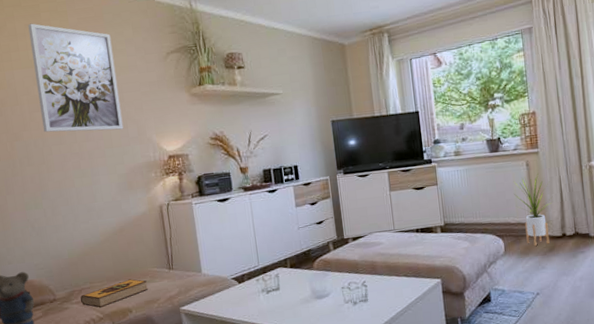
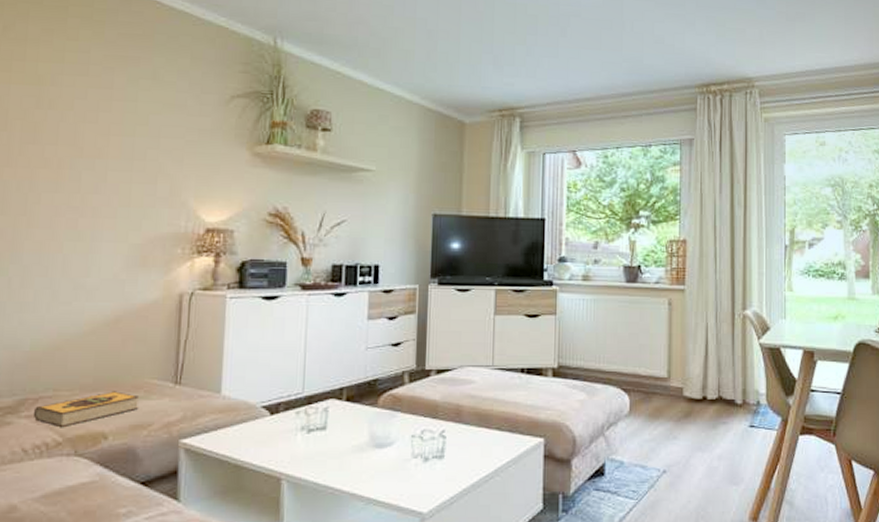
wall art: present [28,23,124,133] -> none [35,28,159,185]
house plant: present [514,173,551,246] -> none [650,315,693,408]

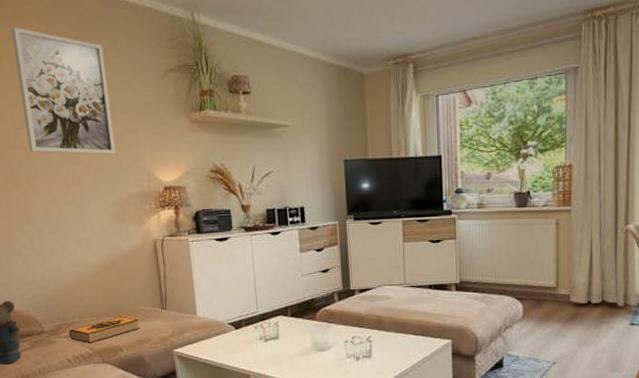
wall art: none [35,28,159,185] -> present [11,27,116,155]

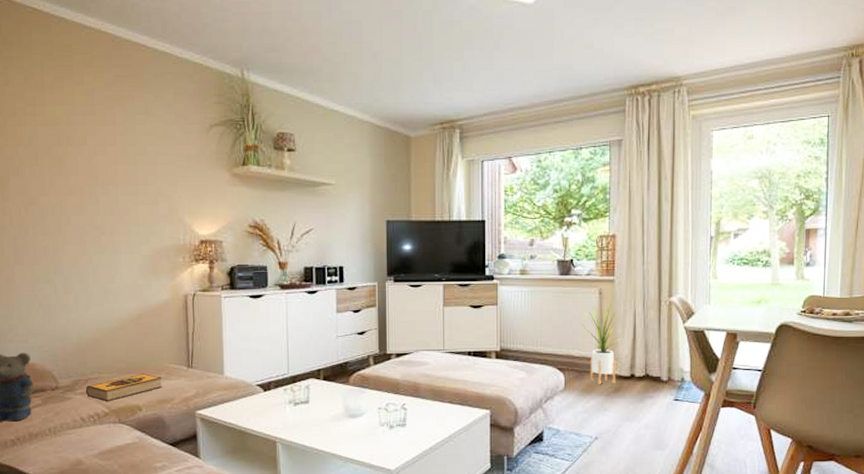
wall art: present [11,27,116,155] -> none [58,75,153,205]
house plant: none [539,233,579,312] -> present [582,303,622,384]

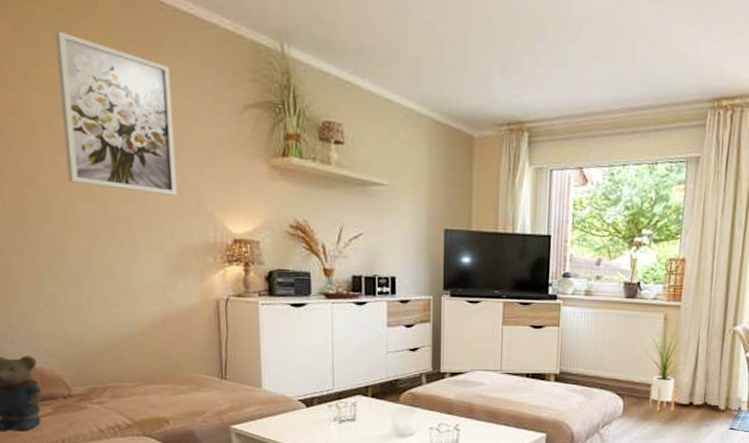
wall art: none [58,75,153,205] -> present [55,31,178,196]
hardback book: present [85,373,163,401] -> none [103,383,193,412]

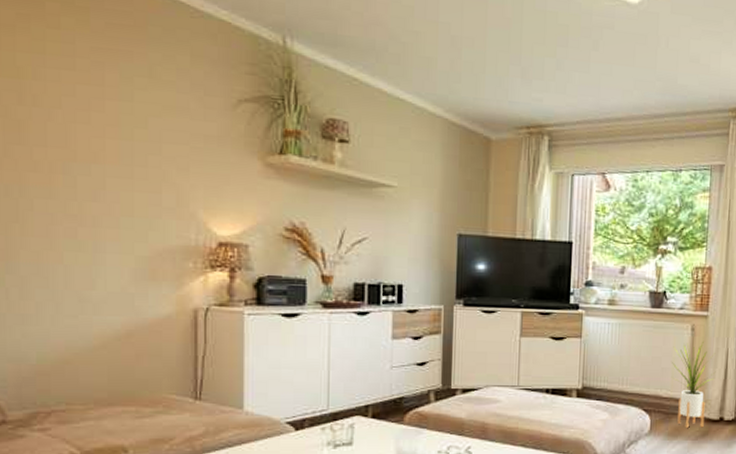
wall art: present [55,31,178,196] -> none [21,13,155,194]

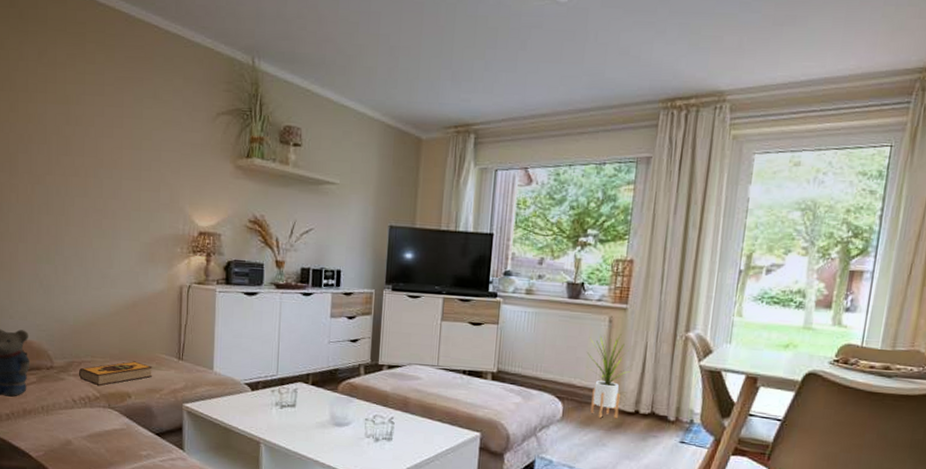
hardback book: none [46,406,159,440] -> present [78,361,153,386]

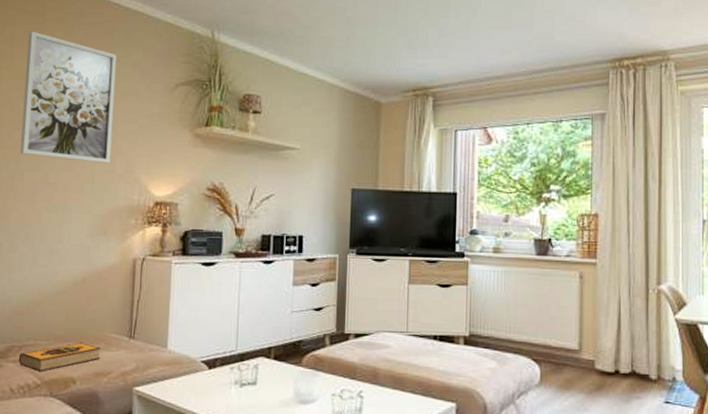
wall art: none [69,53,158,192] -> present [20,31,117,163]
house plant: present [587,333,631,419] -> none [560,289,605,381]

